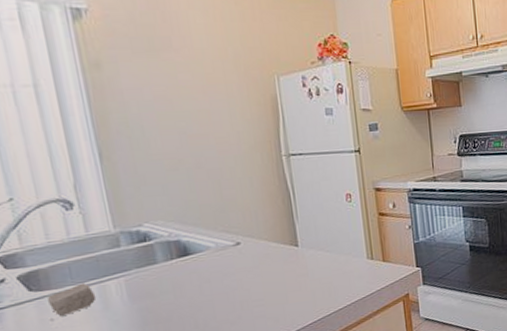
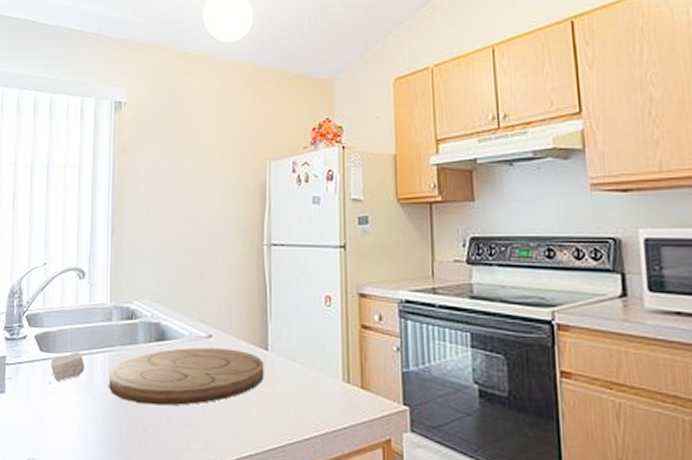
cutting board: none [128,251,298,317] -> present [109,347,264,406]

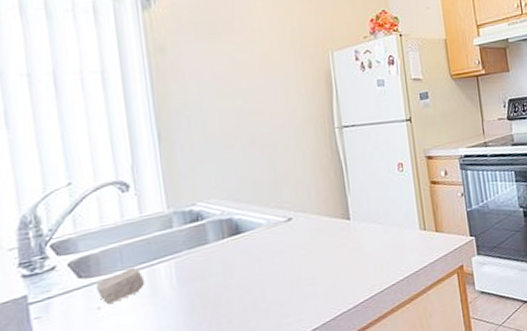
cutting board: present [109,347,264,406] -> none [178,225,349,301]

